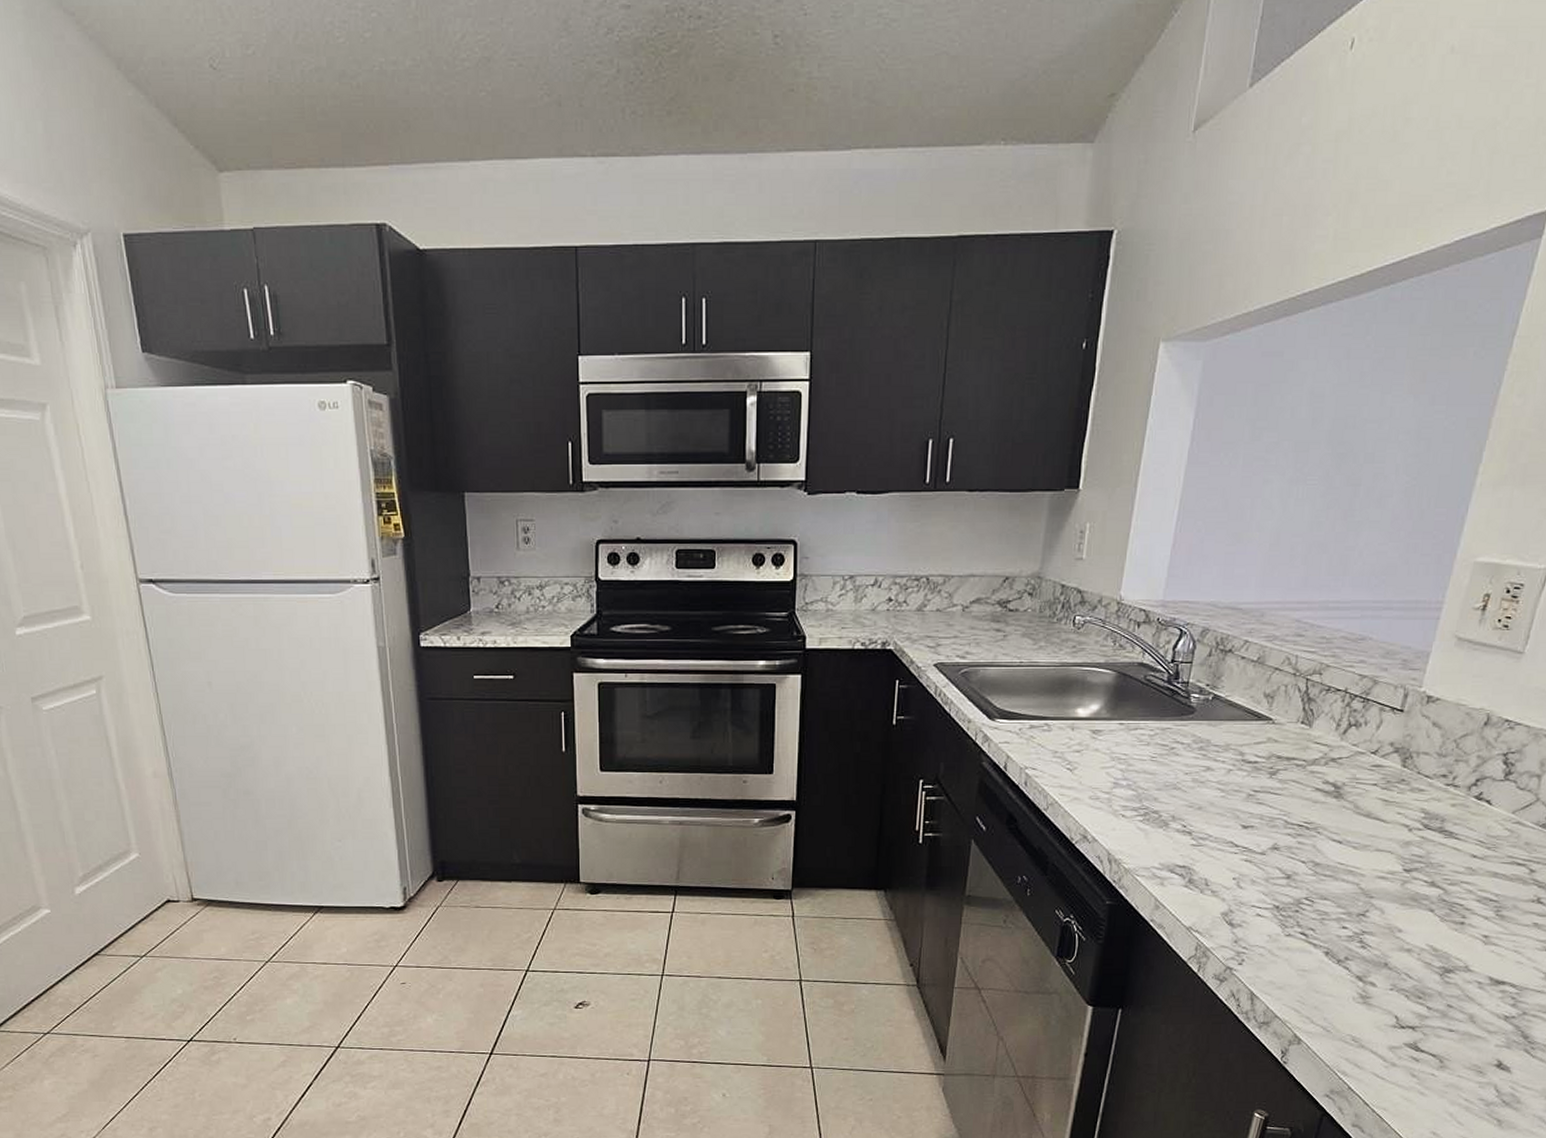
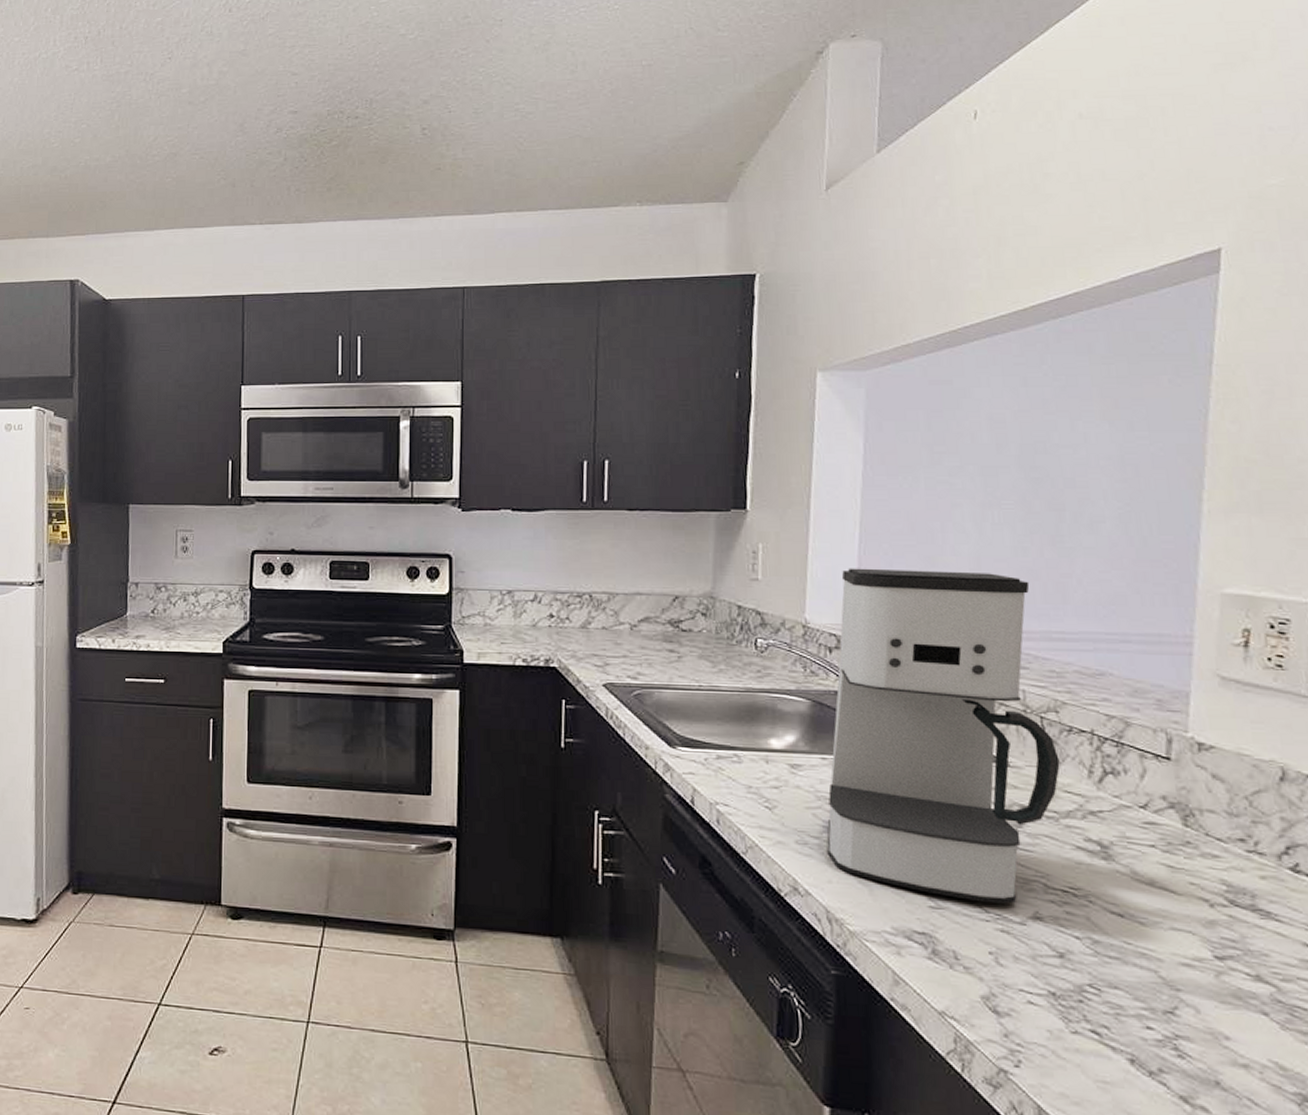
coffee maker: none [1115,545,1318,839] -> present [827,568,1060,904]

